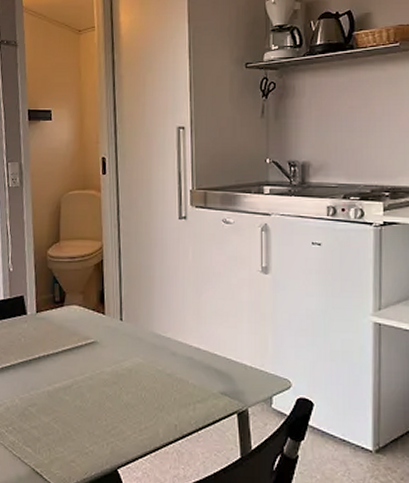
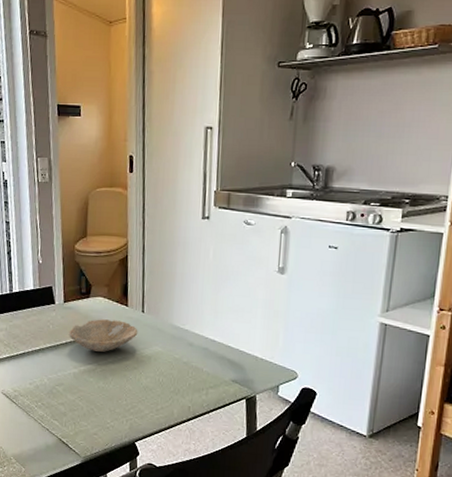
bowl: none [41,329,117,366] -> present [68,319,138,352]

